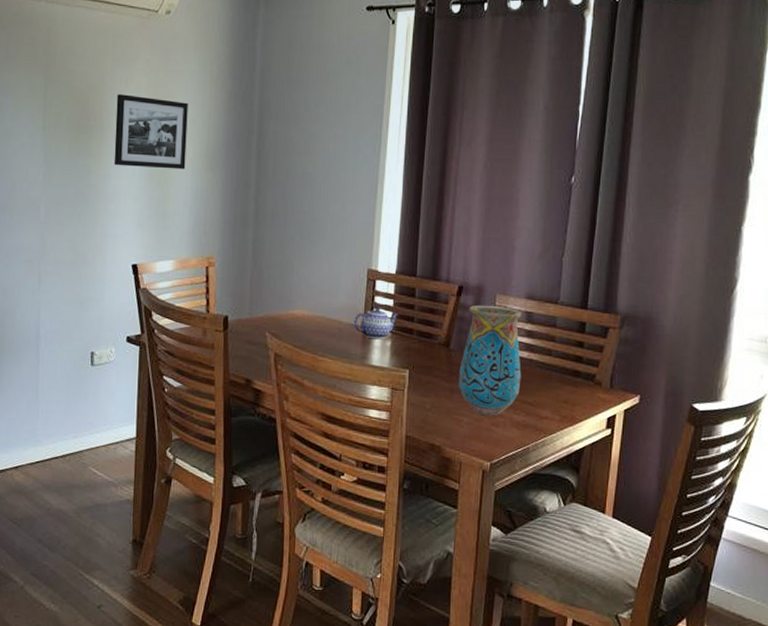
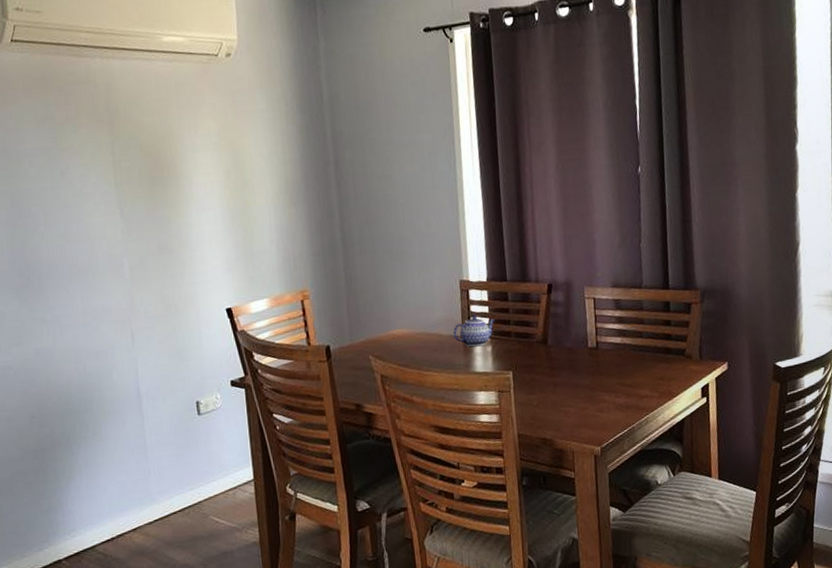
picture frame: present [114,94,188,170] -> none [187,140,267,213]
vase: present [459,305,522,417] -> none [559,298,618,404]

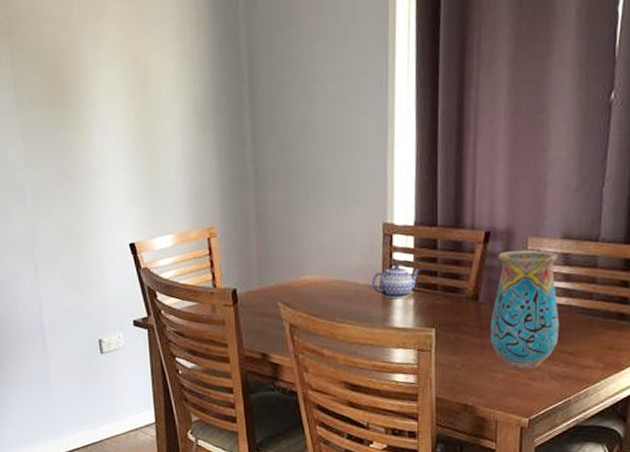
vase: none [559,298,618,404] -> present [490,250,559,371]

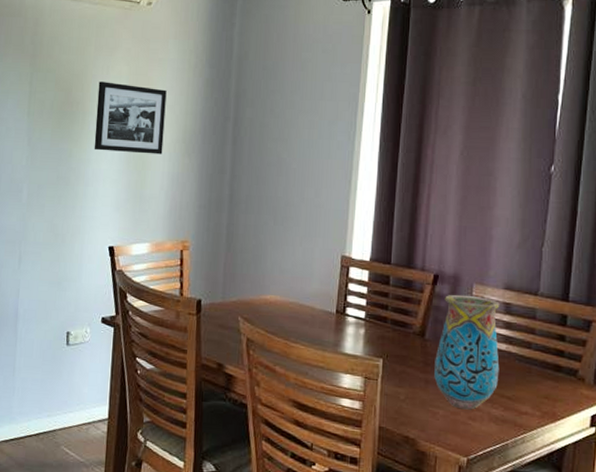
picture frame: none [90,54,174,137] -> present [94,81,167,155]
teapot: present [372,264,420,299] -> none [327,294,372,327]

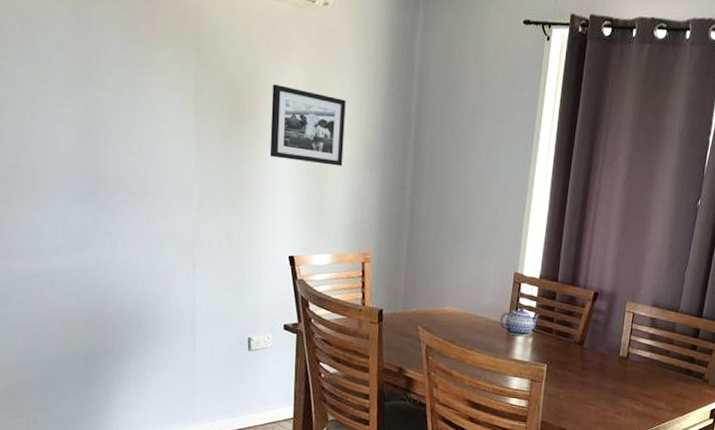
teapot: none [327,294,372,327] -> present [499,307,540,337]
vase: present [434,294,500,410] -> none [589,309,647,407]

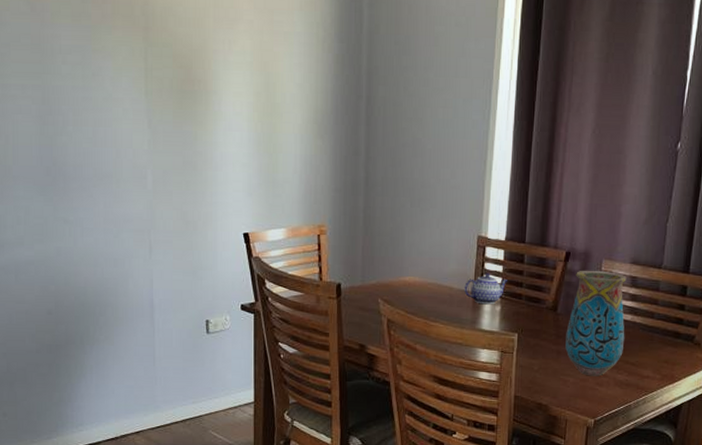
picture frame: present [269,84,346,167] -> none [220,57,295,136]
vase: none [589,309,647,407] -> present [565,270,627,377]

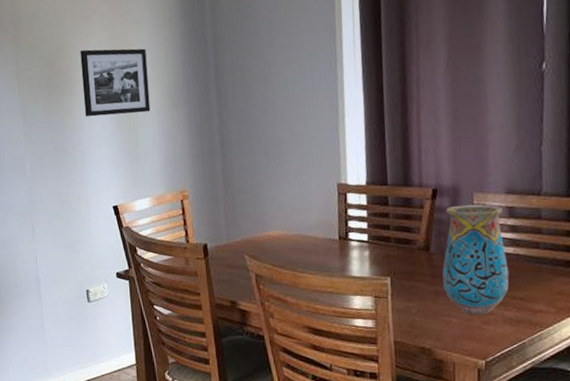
picture frame: none [220,57,295,136] -> present [80,48,151,117]
teapot: present [464,273,507,305] -> none [329,219,373,251]

